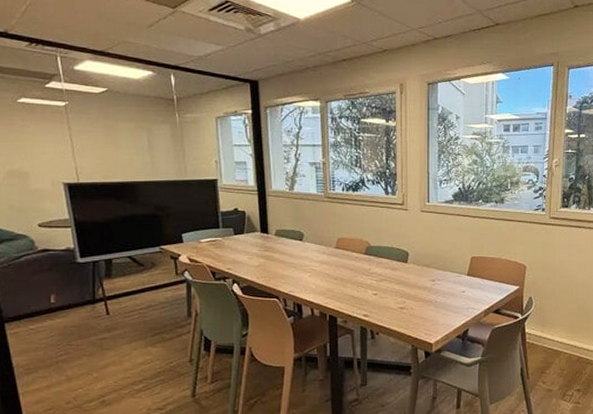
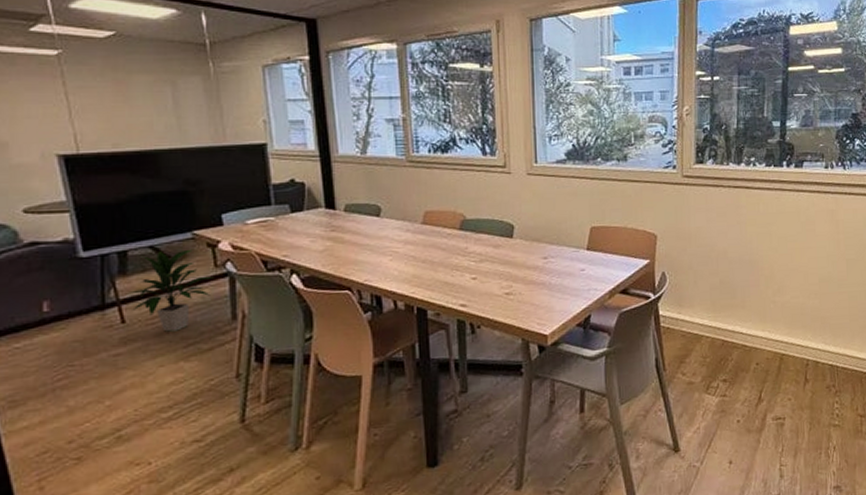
indoor plant: none [112,260,175,323] -> present [128,249,214,332]

